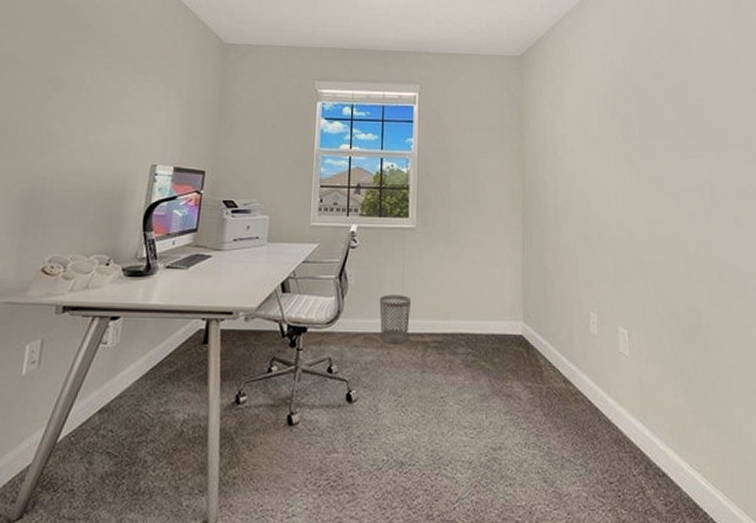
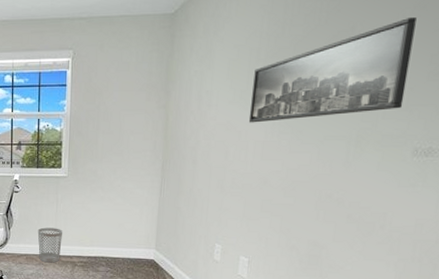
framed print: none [604,76,743,171] -> present [248,16,417,123]

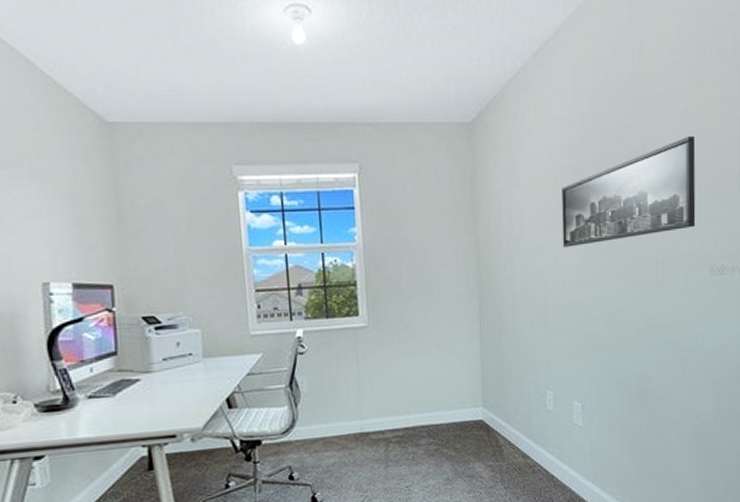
wastebasket: present [37,227,63,263] -> none [335,396,370,445]

